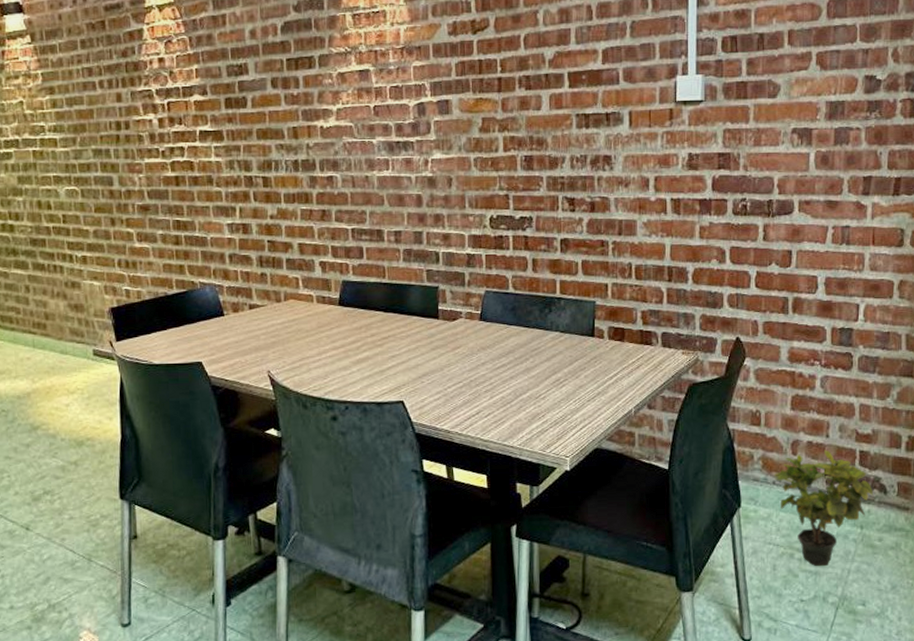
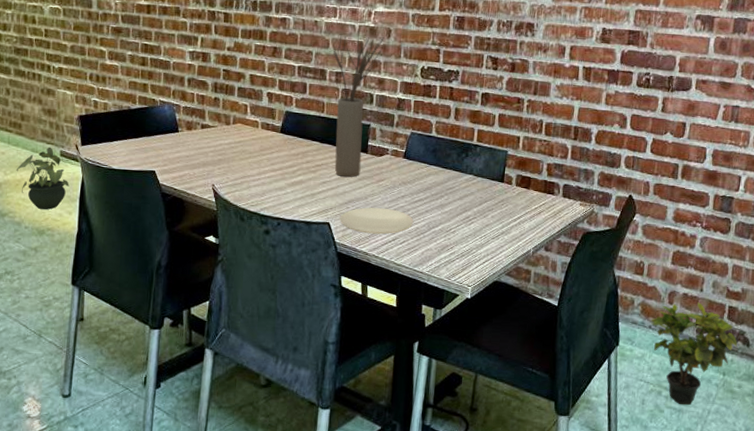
potted plant: none [45,346,107,418] -> present [16,147,69,210]
vase: none [390,180,445,348] -> present [333,28,385,177]
plate: none [414,378,498,409] -> present [339,207,414,235]

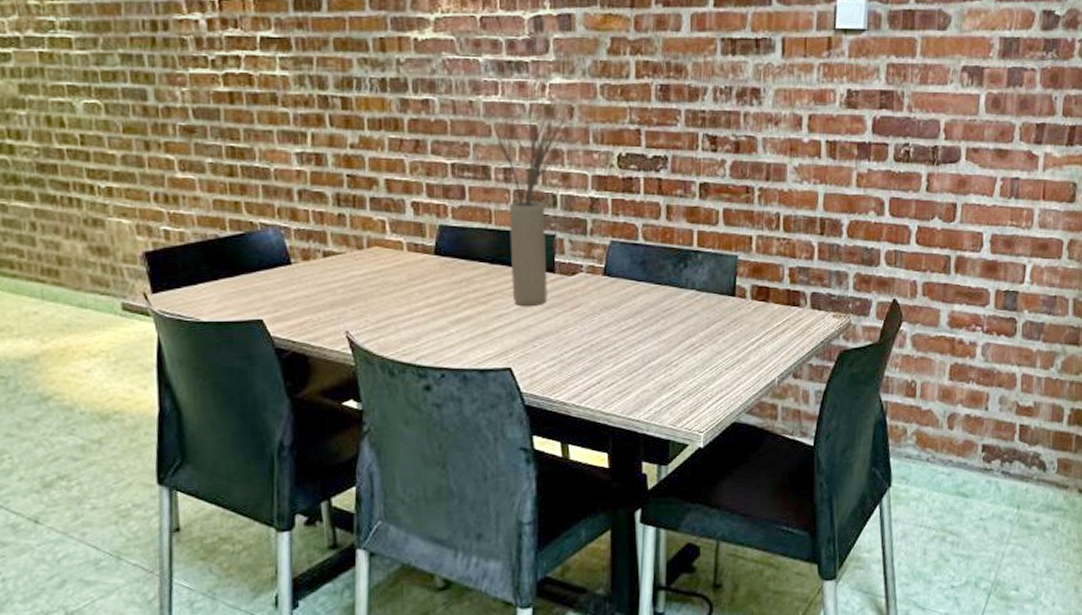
potted plant: present [16,147,69,210] -> none [58,298,140,387]
plate: present [339,207,414,235] -> none [524,342,623,378]
potted plant: present [650,302,737,405] -> none [928,423,1032,549]

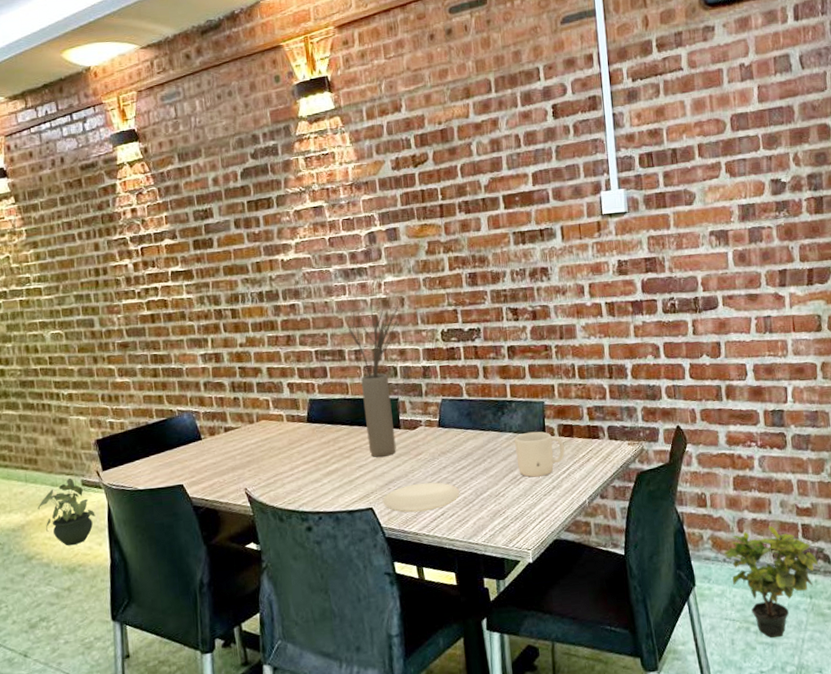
potted plant: none [58,298,140,387] -> present [37,478,96,546]
plate: none [524,342,623,378] -> present [382,482,460,513]
mug: none [697,291,756,346] -> present [514,431,565,478]
potted plant: none [928,423,1032,549] -> present [723,525,818,638]

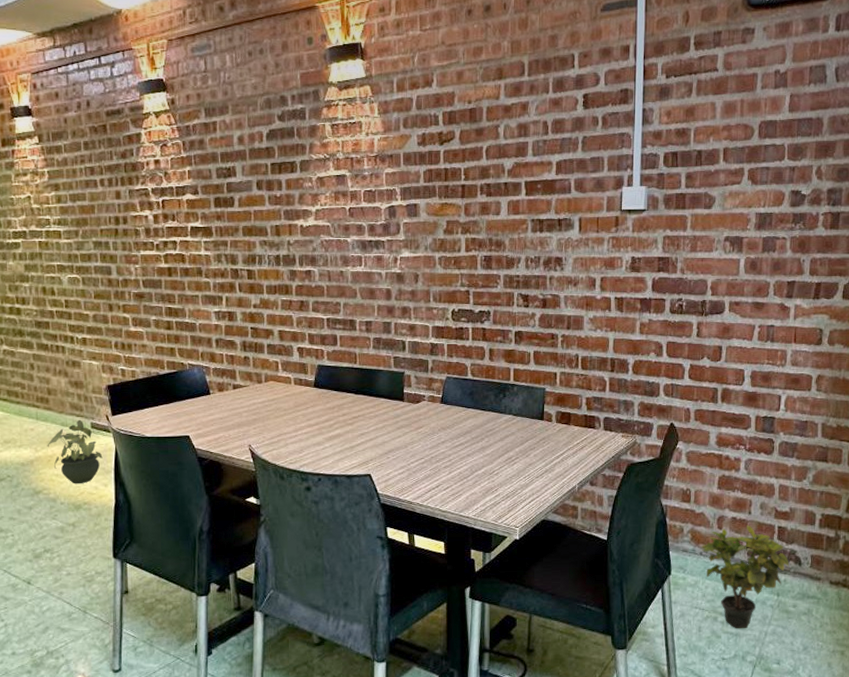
vase: present [349,302,399,457] -> none [362,276,412,426]
plate: present [382,482,460,513] -> none [381,455,456,482]
mug: present [514,431,565,478] -> none [513,416,560,459]

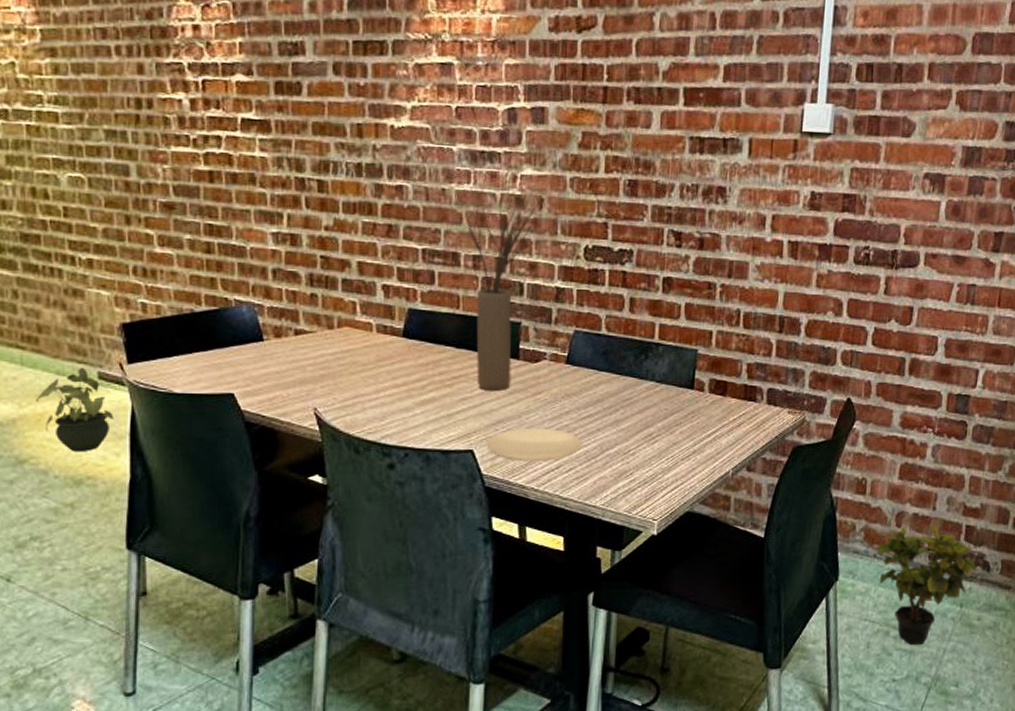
vase: none [362,276,412,426] -> present [469,198,535,391]
plate: none [381,455,456,482] -> present [486,427,582,462]

